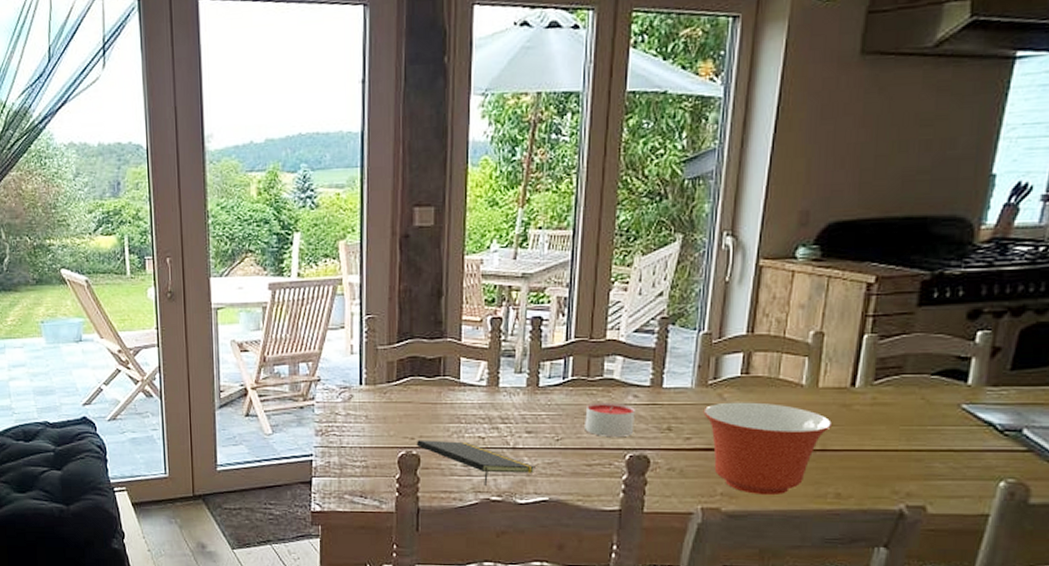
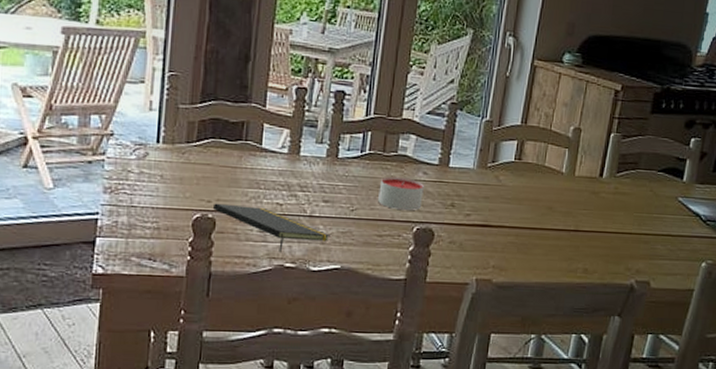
mixing bowl: present [703,402,833,496] -> none [482,184,585,269]

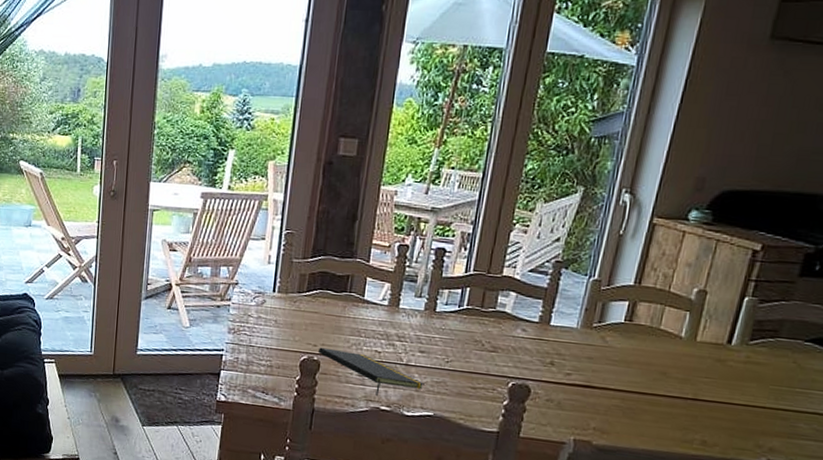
candle: present [378,176,424,210] -> none [473,331,522,366]

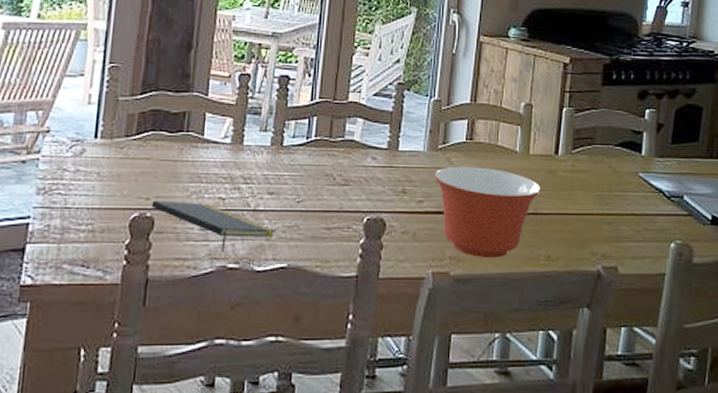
mixing bowl: none [585,345,707,436] -> present [434,166,542,259]

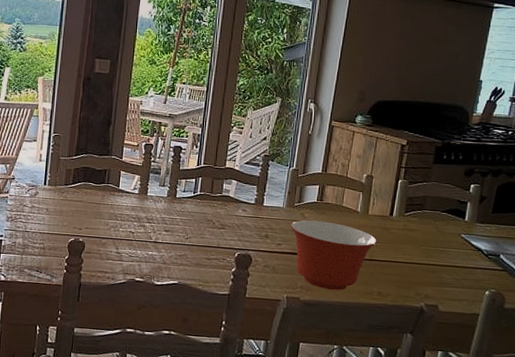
notepad: present [151,200,276,252] -> none [82,230,170,269]

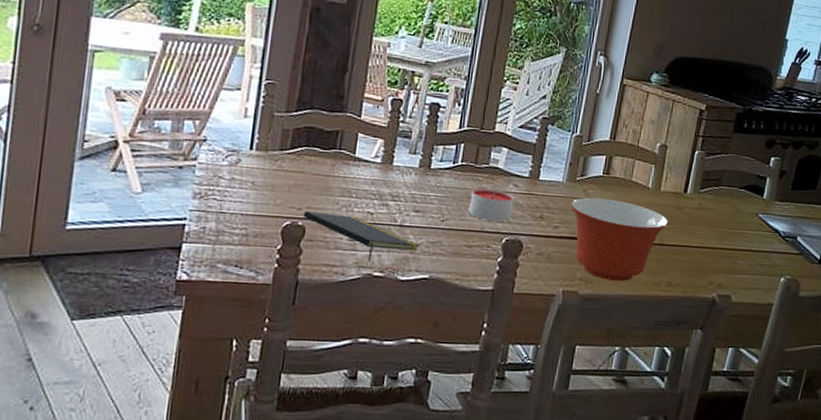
notepad: none [82,230,170,269] -> present [302,211,420,261]
candle: none [207,212,243,239] -> present [468,188,514,222]

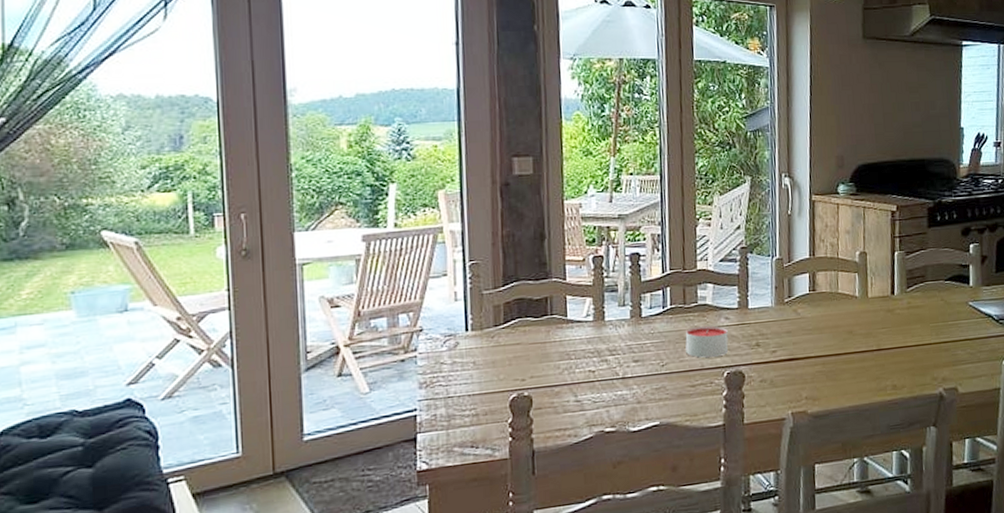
notepad: present [302,211,420,261] -> none [527,377,645,418]
mixing bowl: present [570,197,669,282] -> none [783,314,883,395]

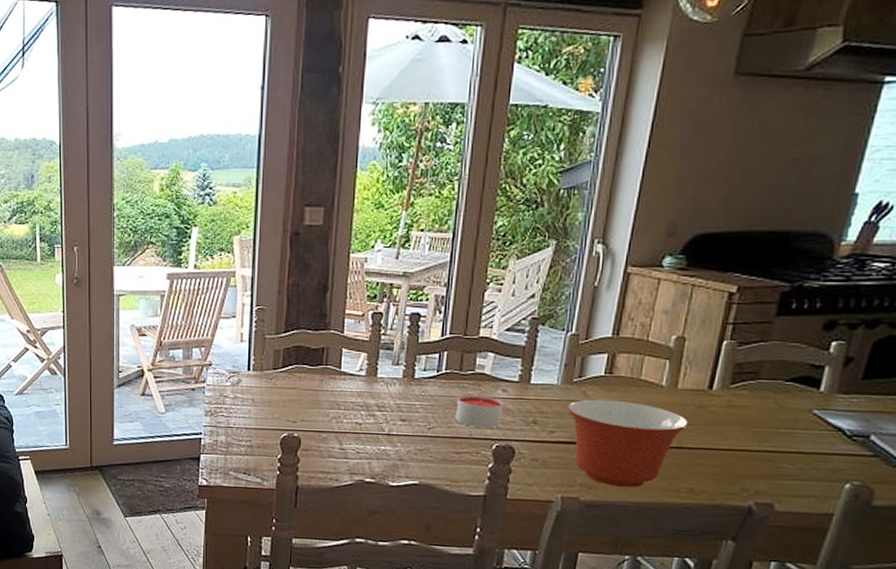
mixing bowl: none [783,314,883,395] -> present [567,399,690,488]

